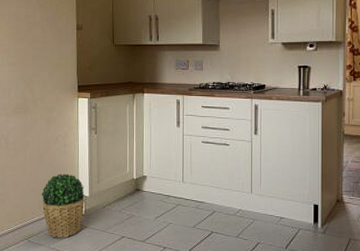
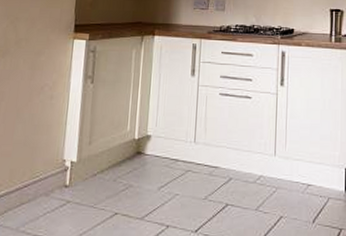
potted plant: present [41,173,86,239] -> none [13,133,72,218]

